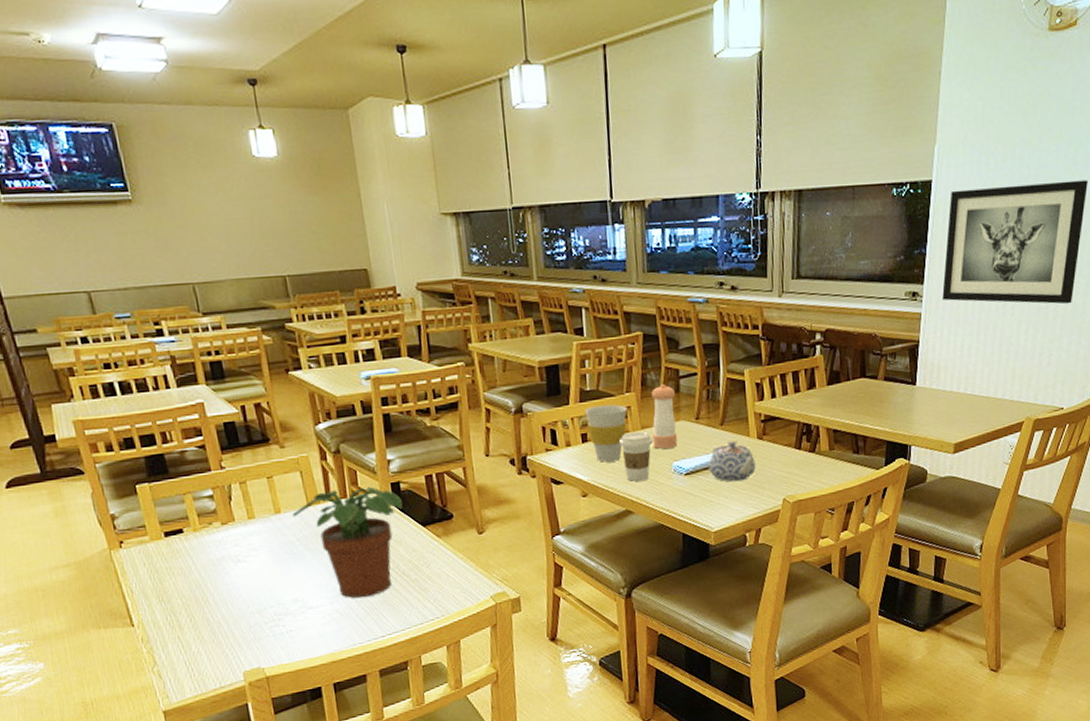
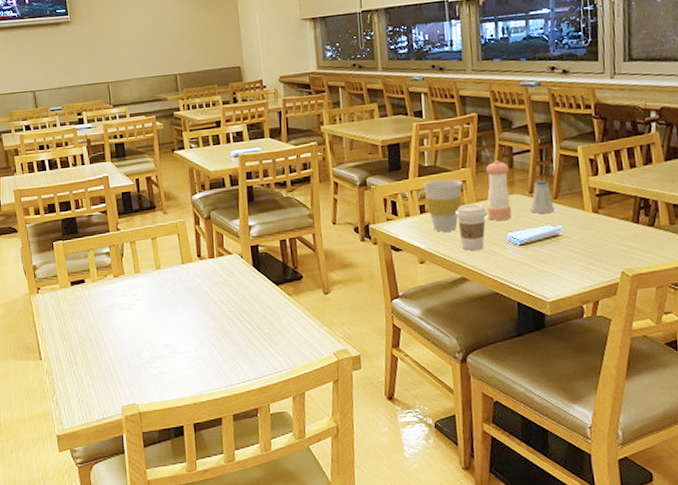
potted plant: present [292,486,403,599] -> none [170,248,260,348]
saltshaker: none [696,405,720,441] -> present [530,180,555,213]
teapot: present [708,441,756,482] -> none [543,214,592,254]

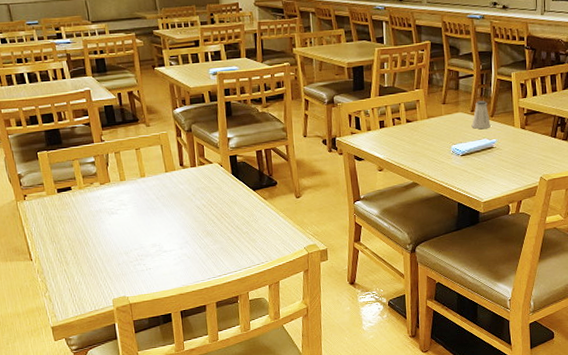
cup: present [423,179,463,232] -> none [383,98,416,144]
coffee cup: present [455,204,487,250] -> none [410,120,436,160]
pepper shaker: present [486,160,511,220] -> none [436,83,456,134]

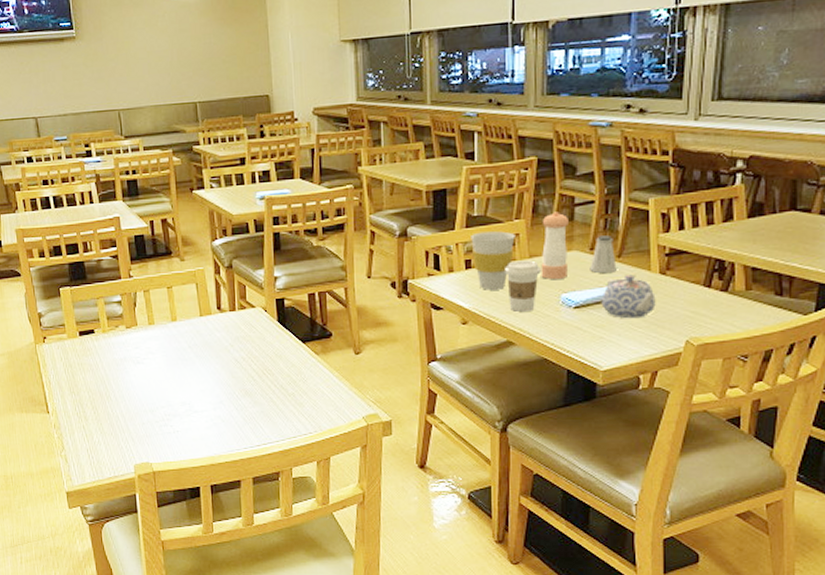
cup: none [383,98,416,144] -> present [471,231,515,290]
coffee cup: none [410,120,436,160] -> present [505,260,541,312]
pepper shaker: none [436,83,456,134] -> present [541,212,568,279]
teapot: none [480,129,519,163] -> present [601,274,656,319]

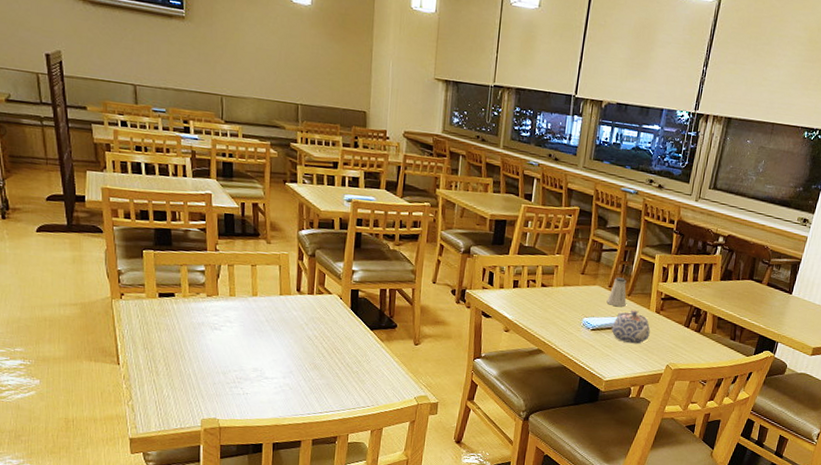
cup: present [471,231,515,290] -> none [520,259,555,308]
coffee cup: present [505,260,541,312] -> none [543,287,571,328]
pepper shaker: present [541,212,568,279] -> none [570,253,596,306]

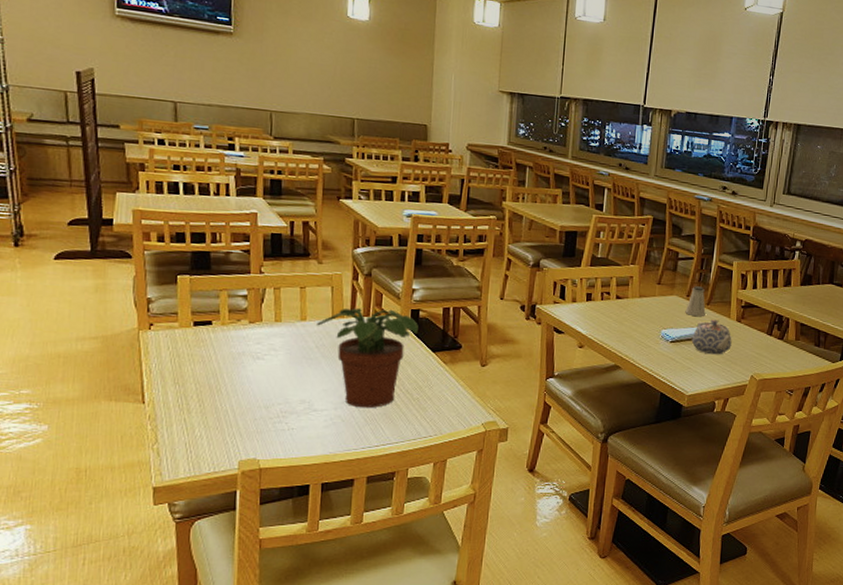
potted plant: none [266,286,358,379] -> present [316,308,418,408]

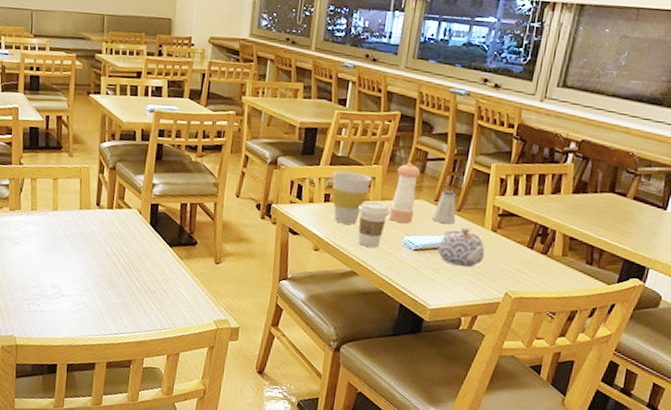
potted plant: present [316,308,418,408] -> none [66,200,157,297]
cup: none [593,271,630,321] -> present [331,171,372,225]
coffee cup: none [619,298,647,342] -> present [358,201,390,248]
pepper shaker: none [647,262,673,317] -> present [389,163,420,223]

